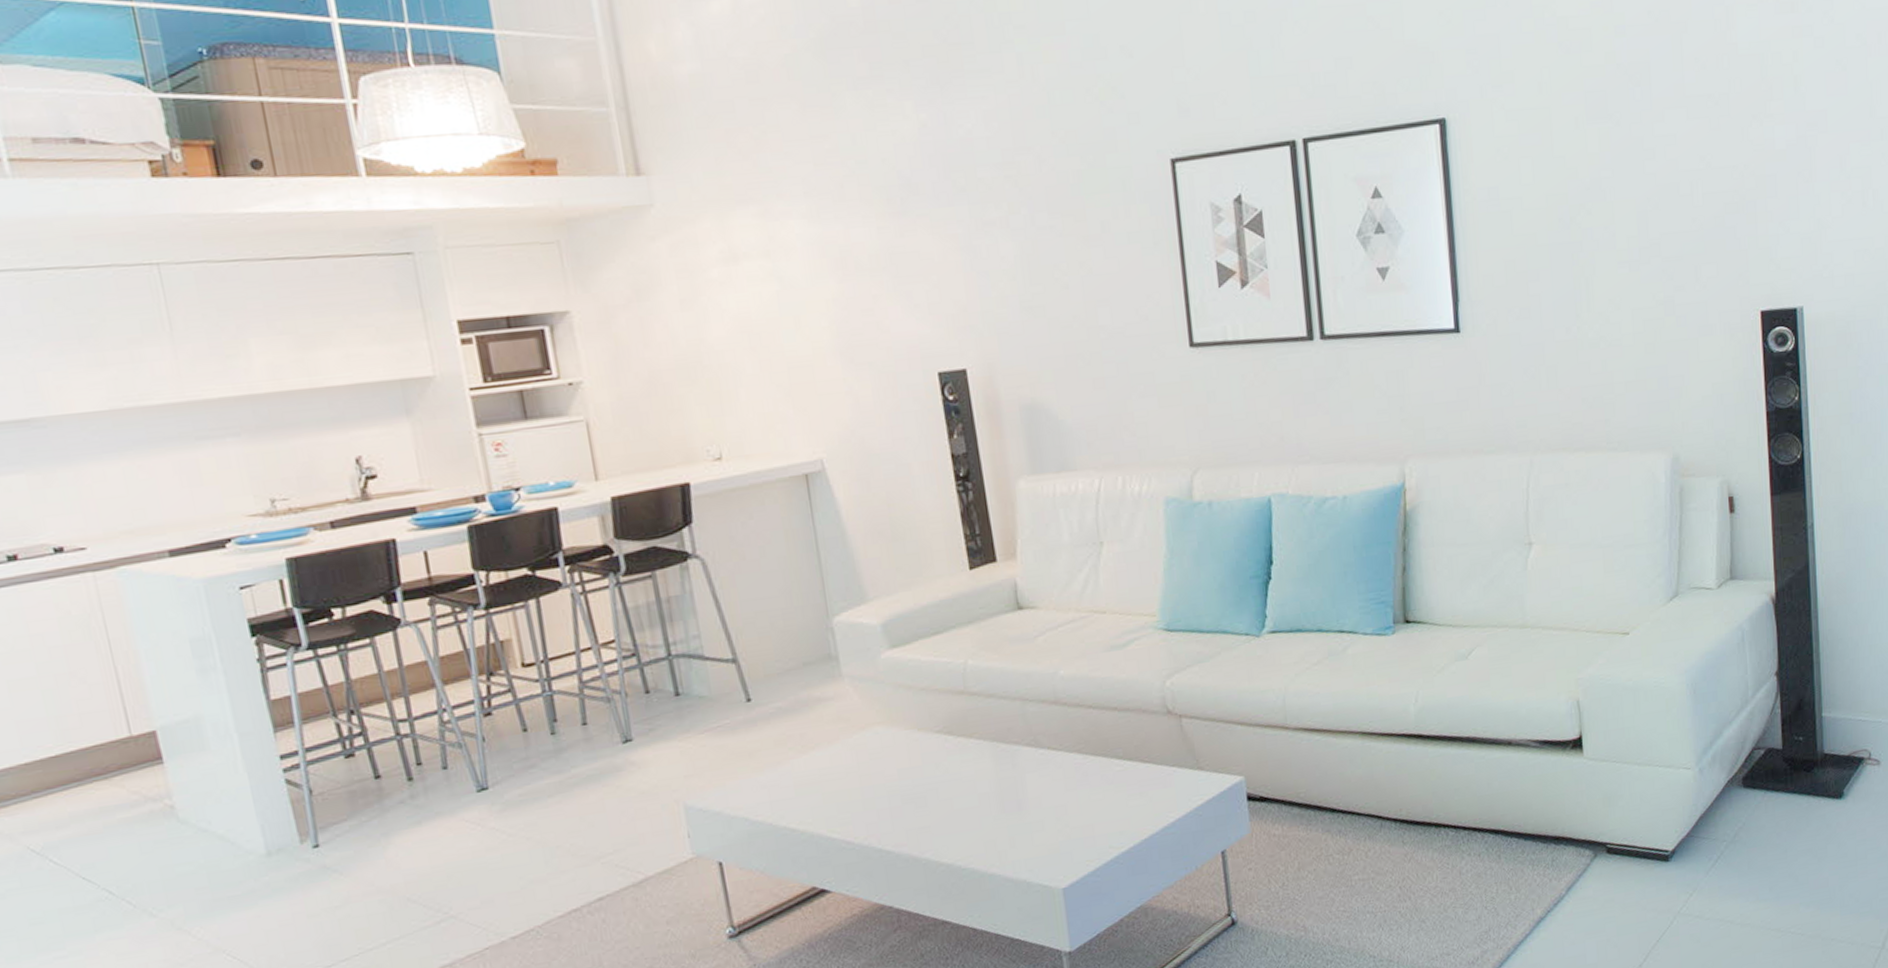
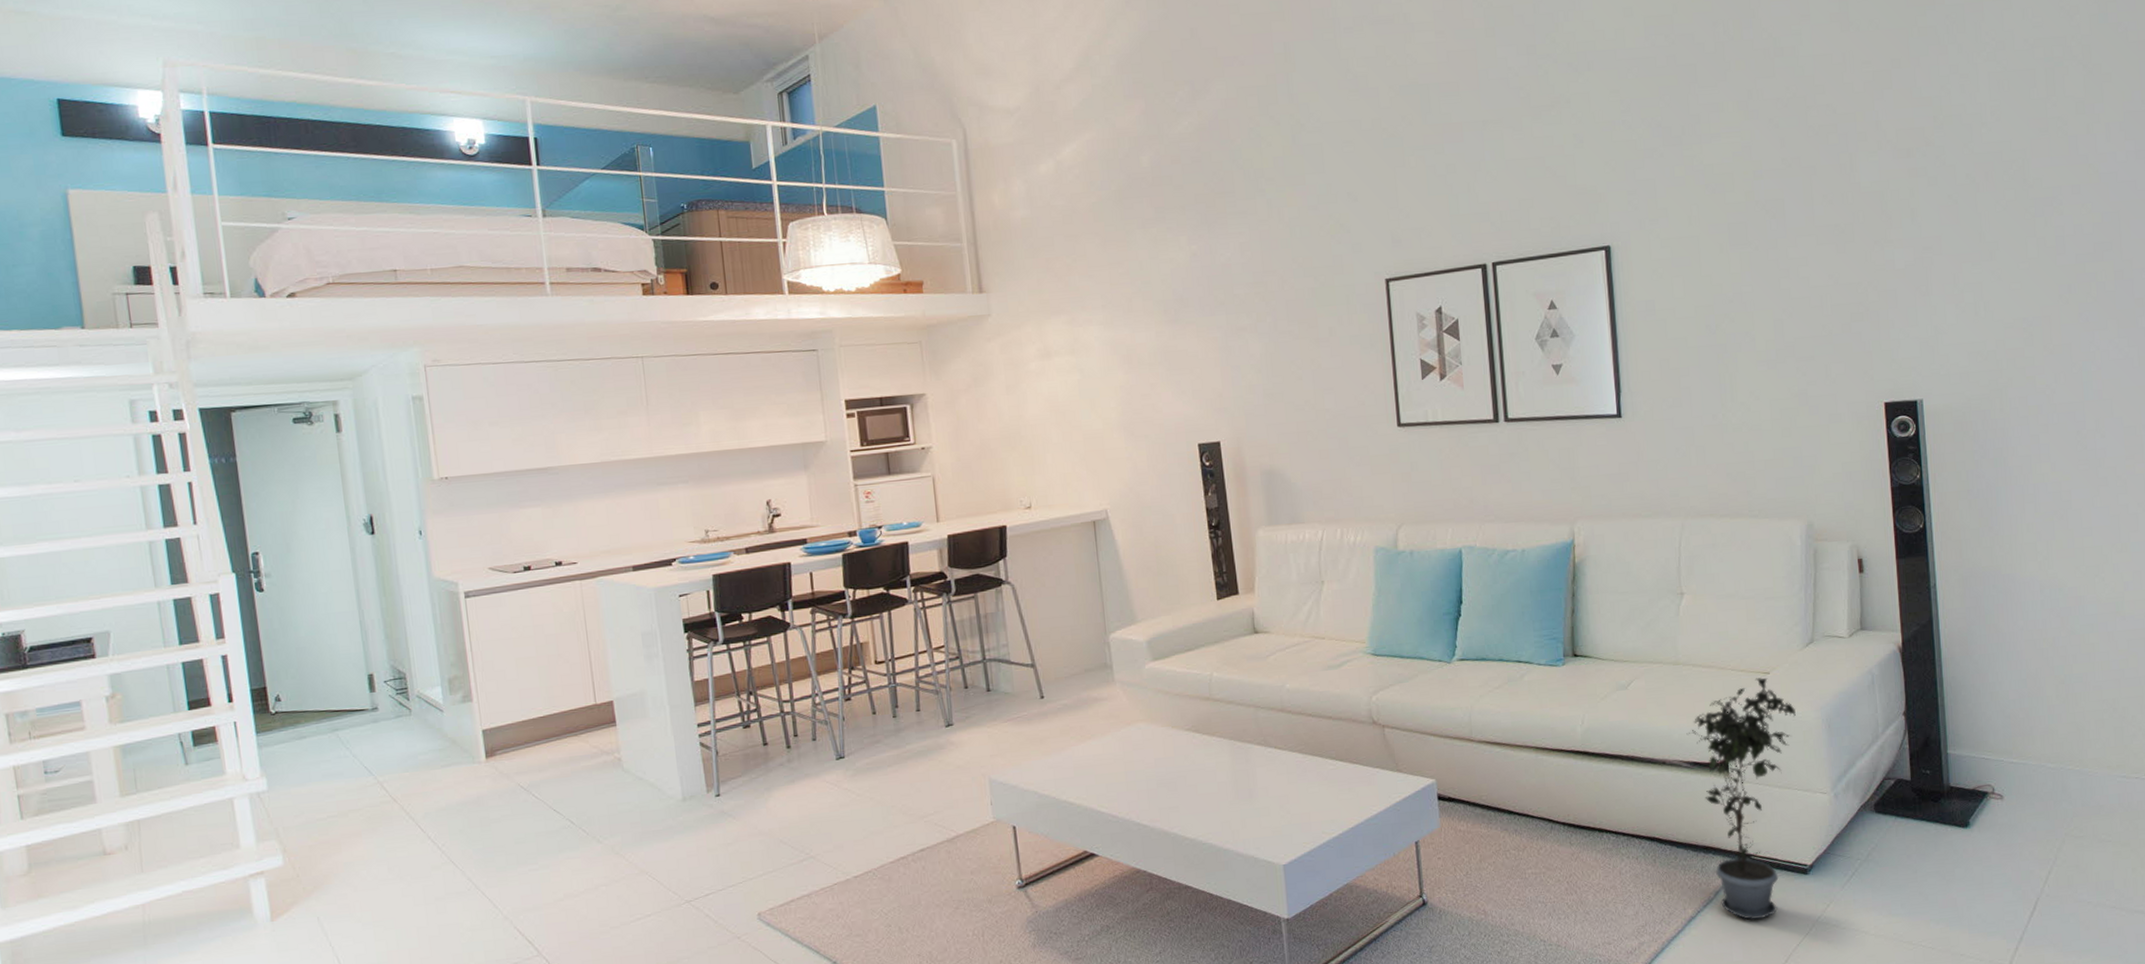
potted plant: none [1535,639,1658,917] -> present [1686,677,1796,921]

